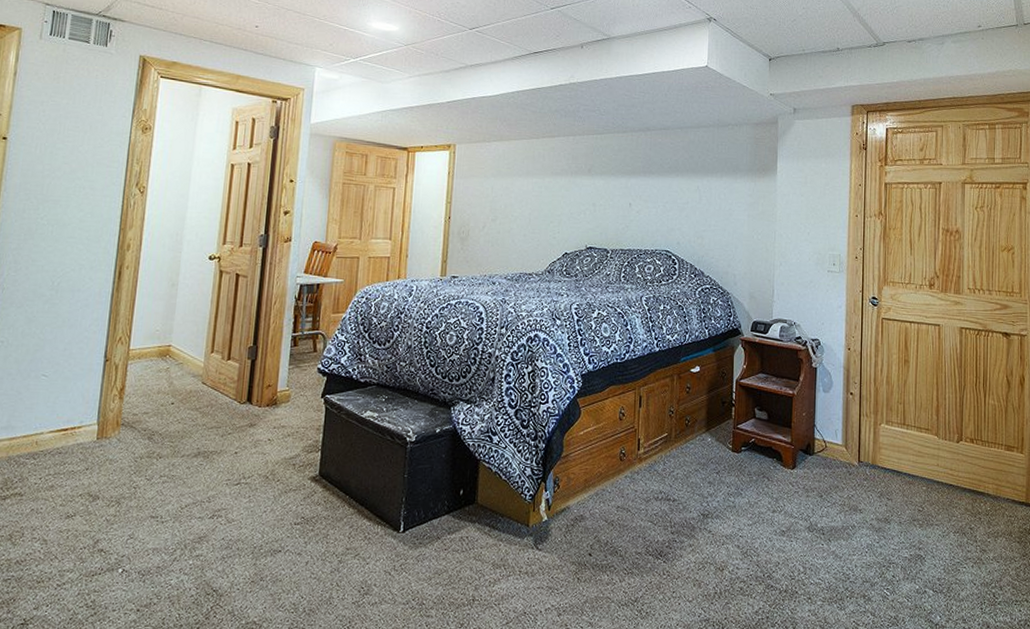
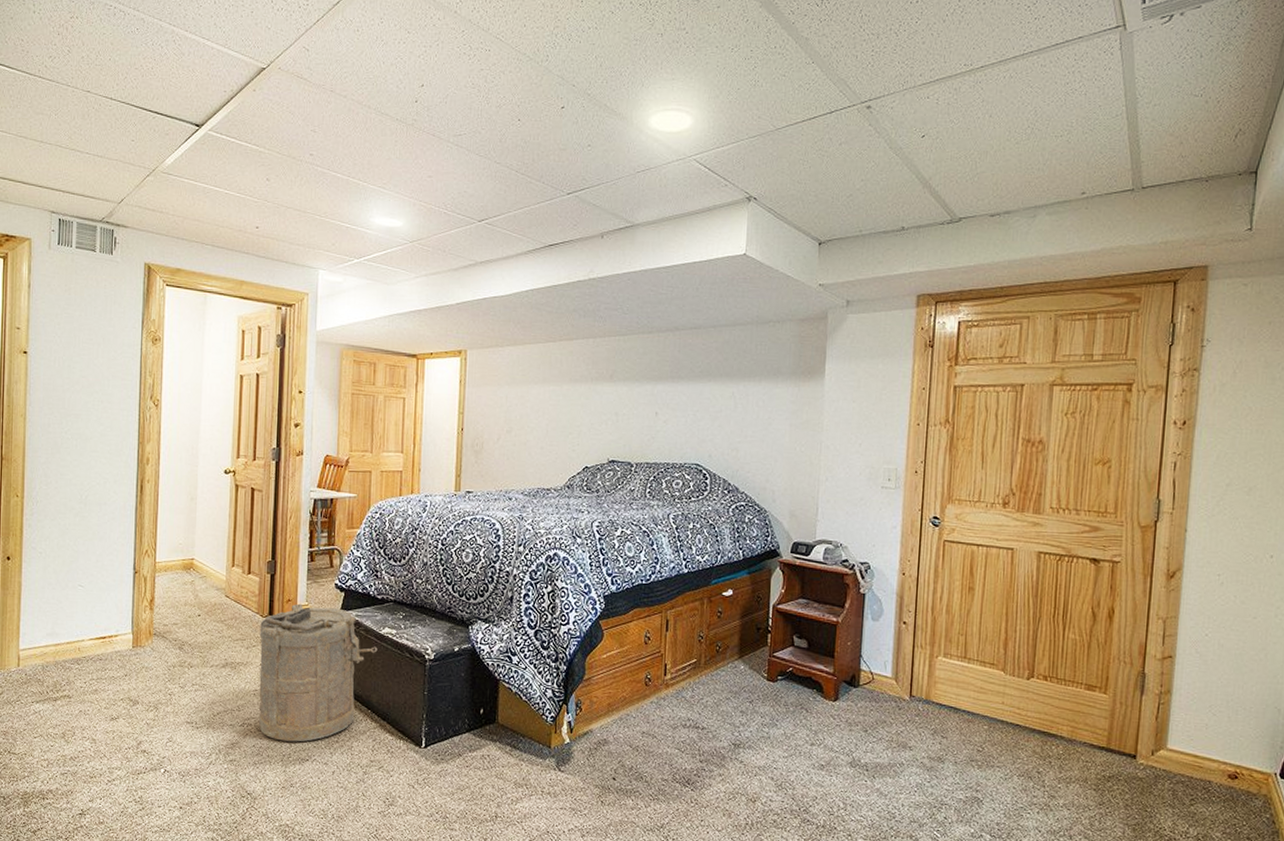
laundry hamper: none [230,389,359,533] -> present [259,603,378,742]

